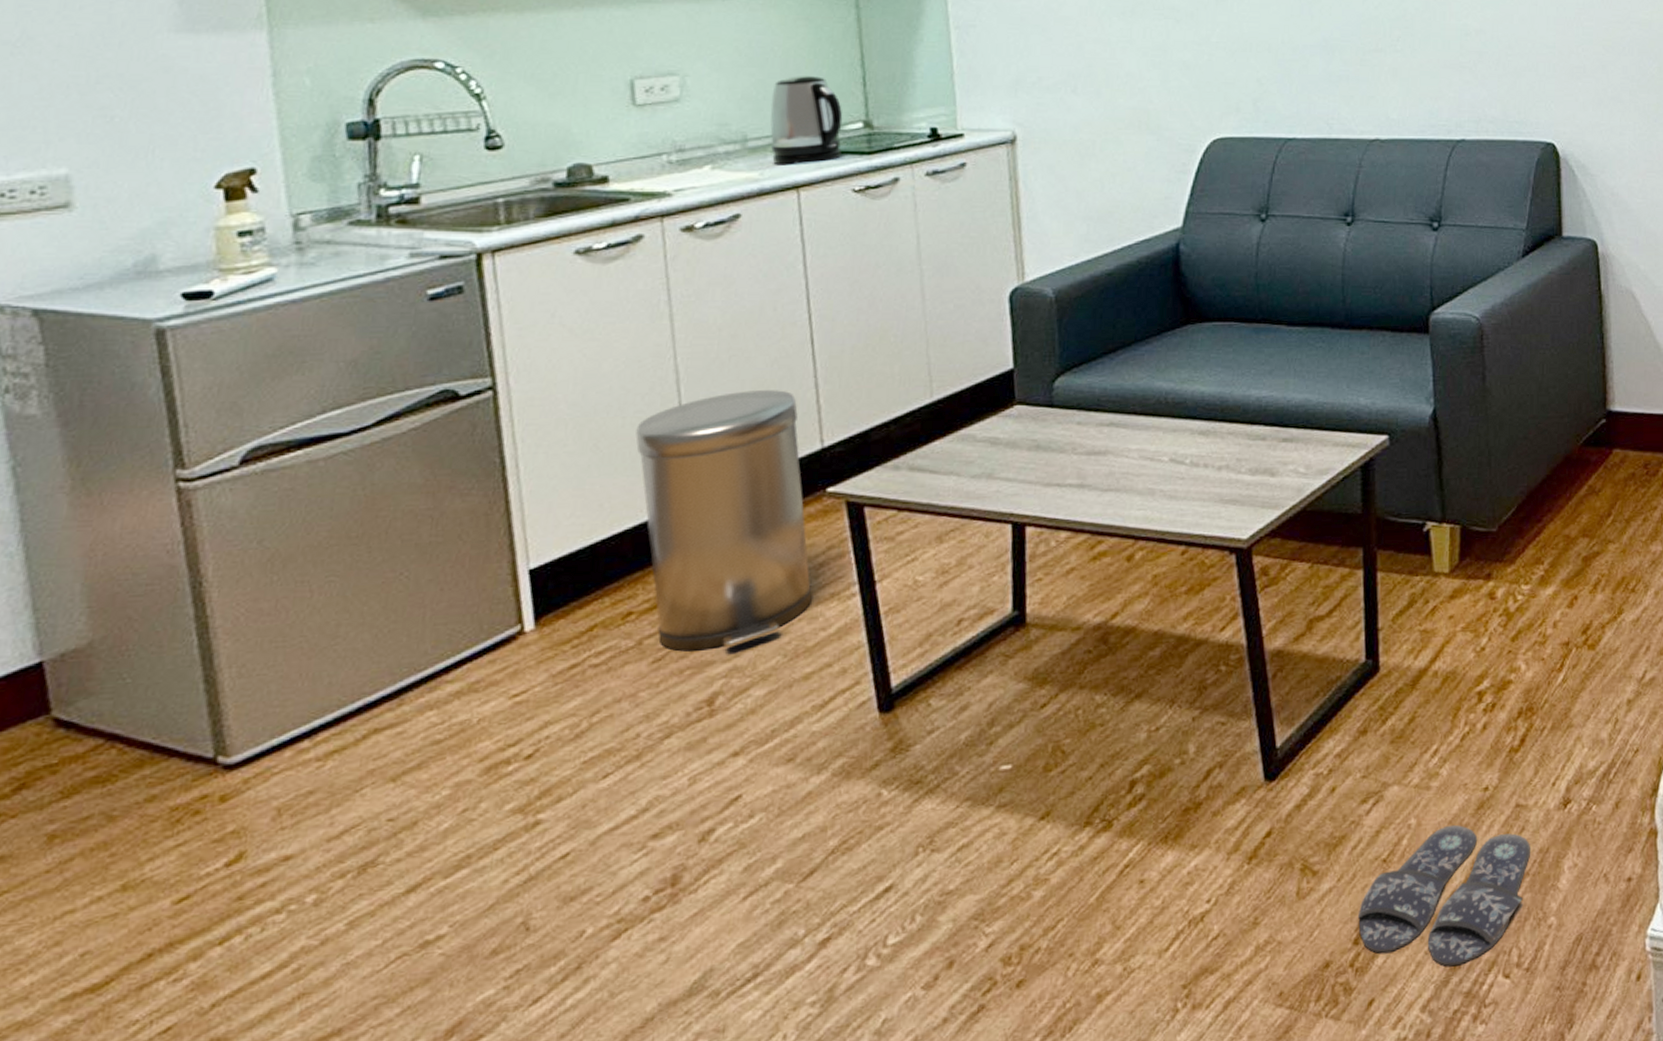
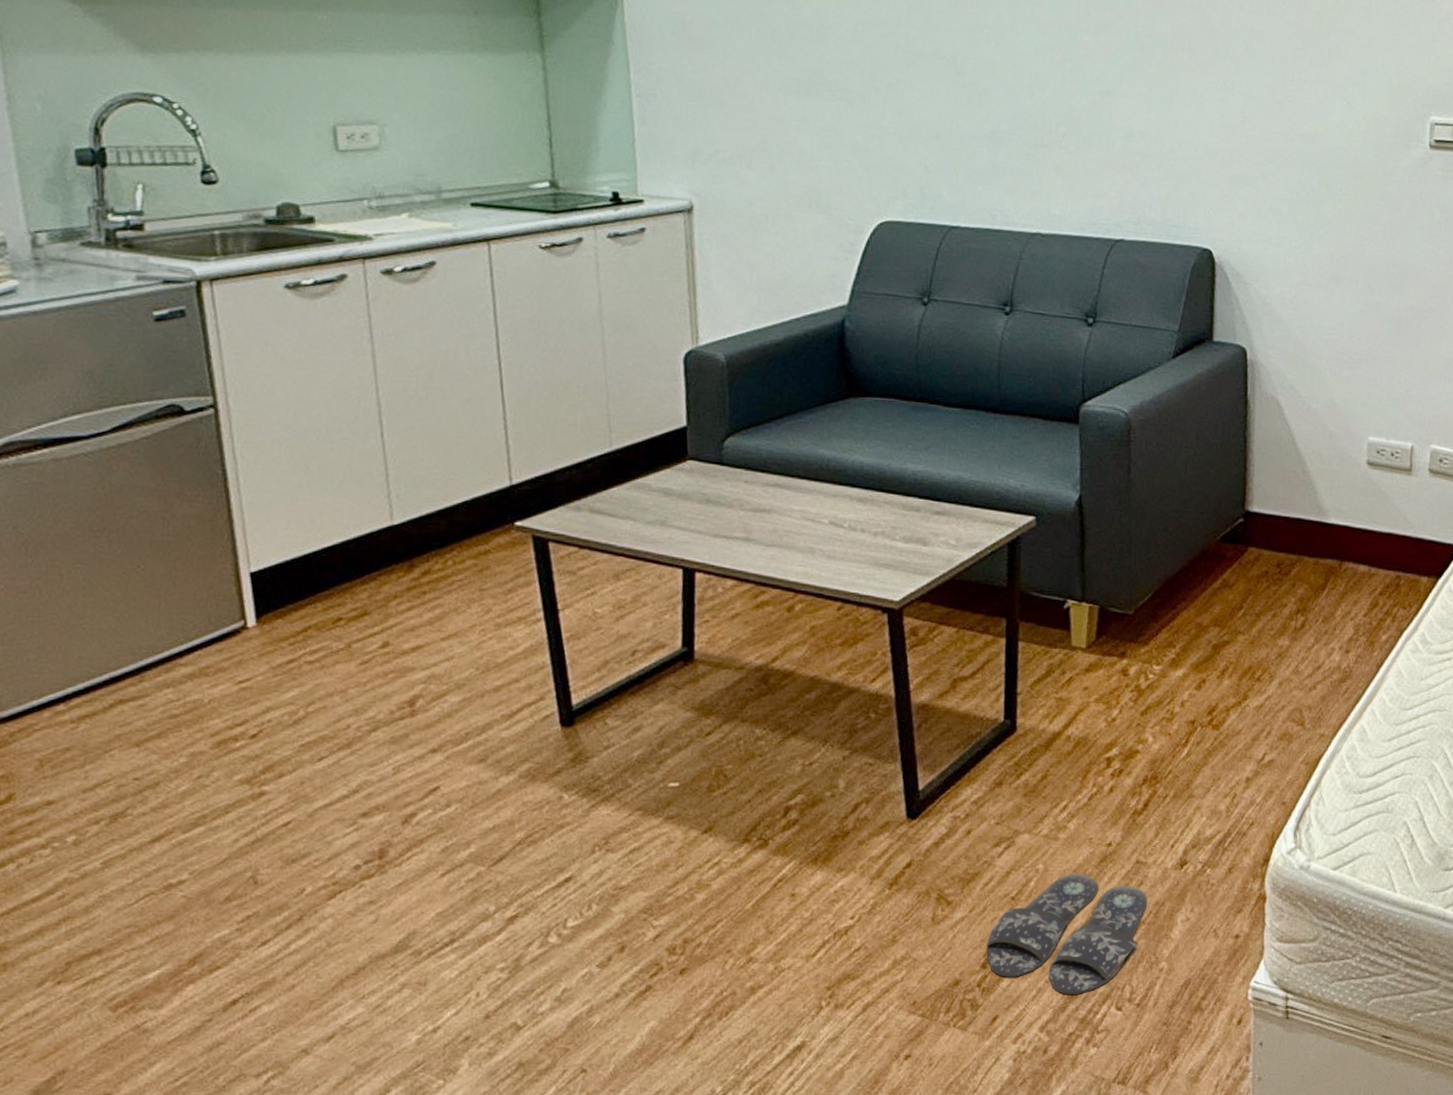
pedal bin: present [635,390,812,652] -> none [342,427,502,658]
kettle: present [770,76,843,164] -> none [463,133,531,218]

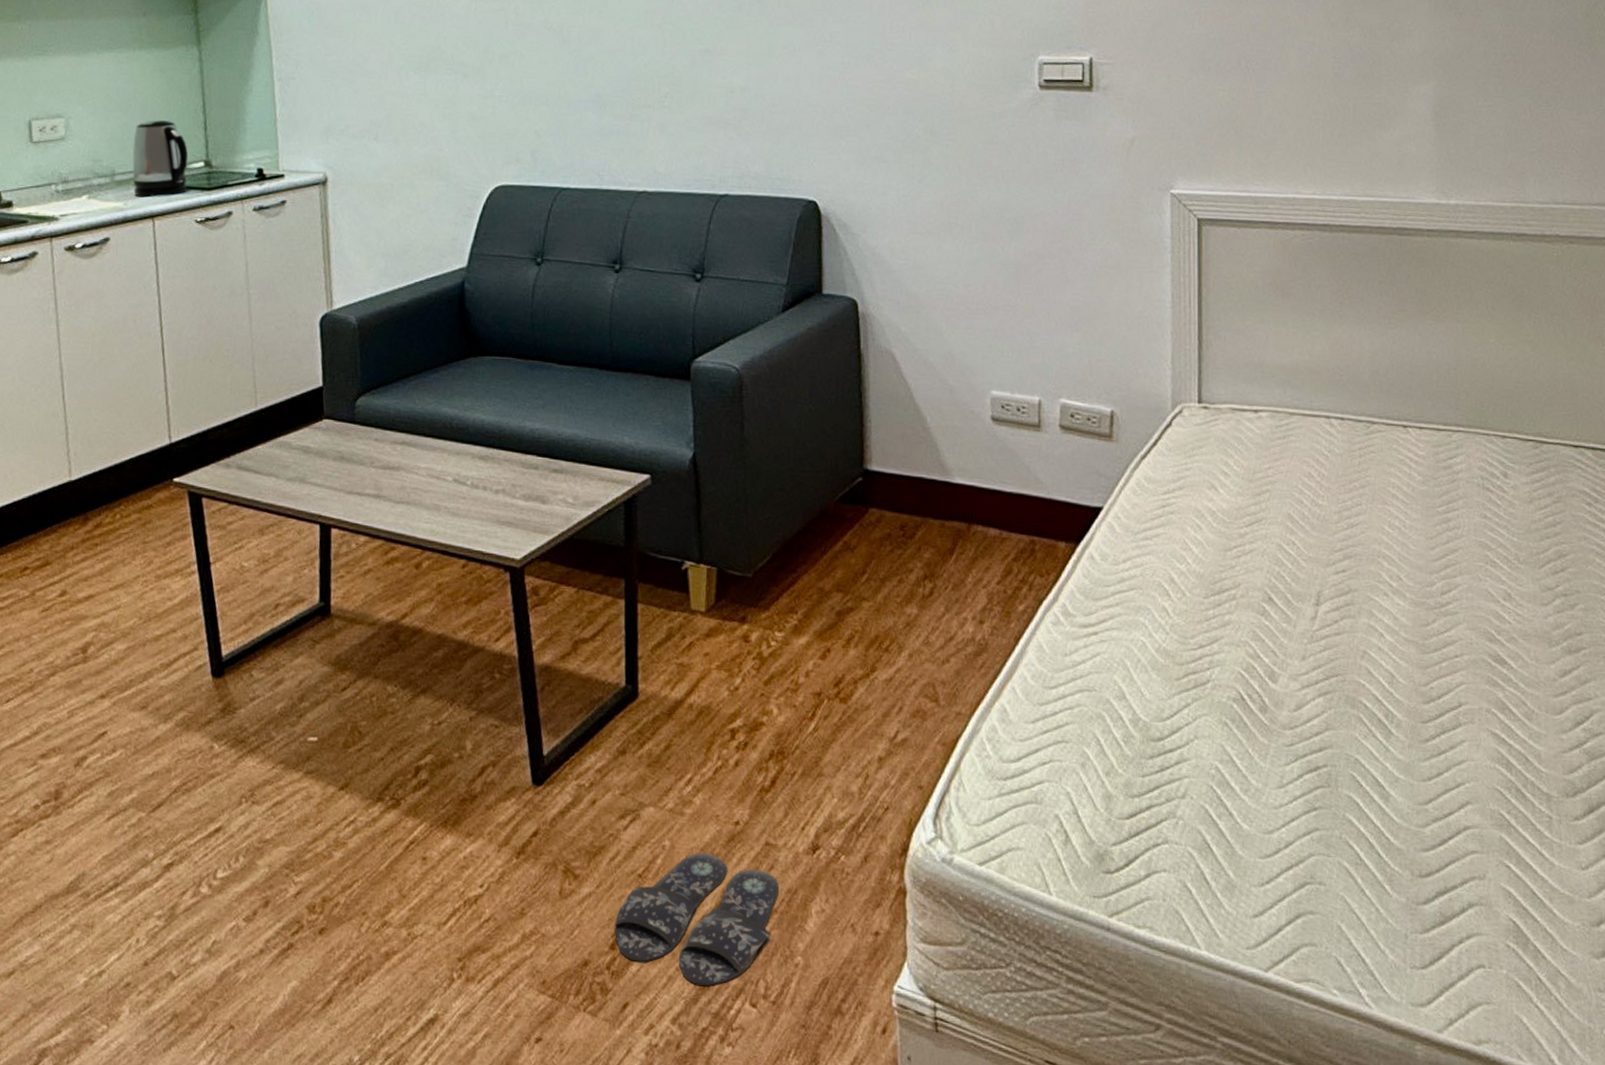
kettle: none [463,133,531,218] -> present [132,120,189,197]

